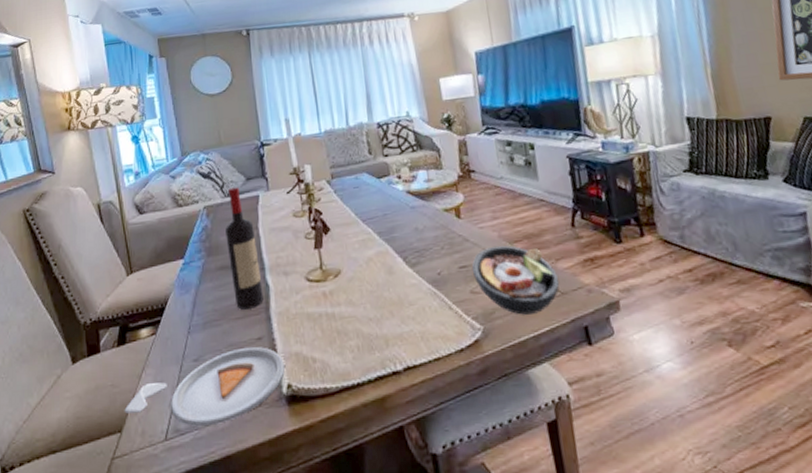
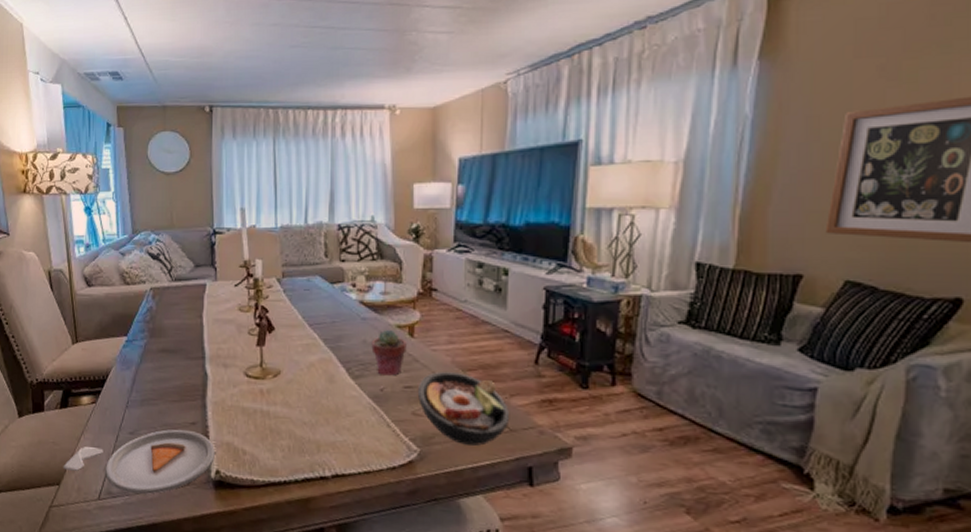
wine bottle: present [225,187,264,310] -> none [170,272,201,394]
potted succulent: none [422,214,456,259] -> present [371,329,407,376]

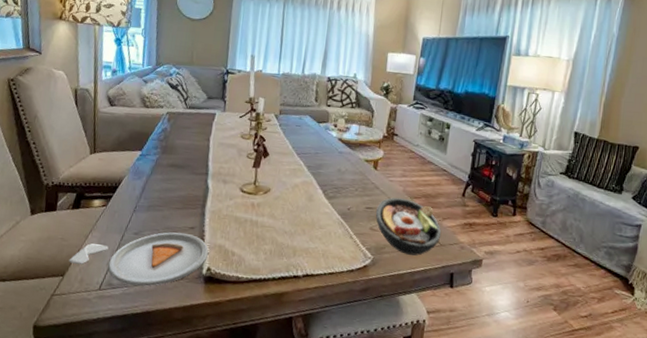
potted succulent: present [371,329,407,376] -> none [344,162,371,199]

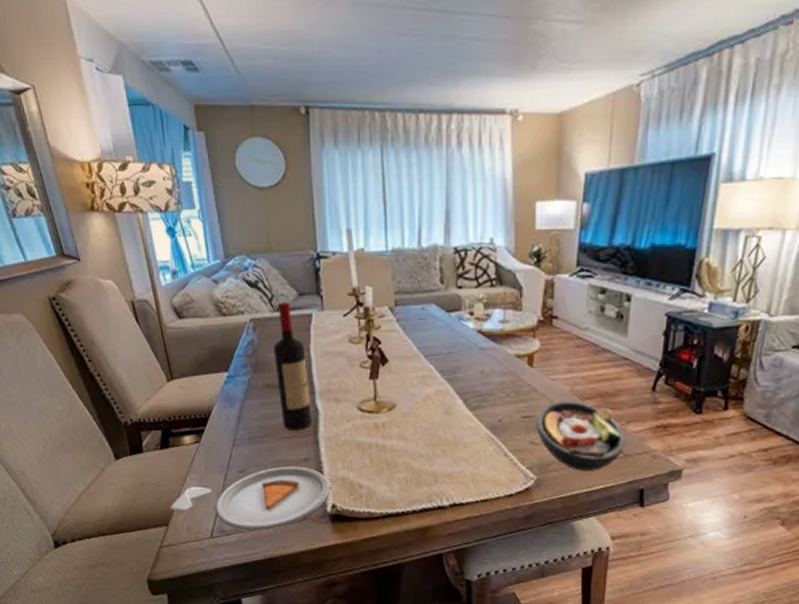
wine bottle: none [178,101,206,203] -> present [274,302,312,430]

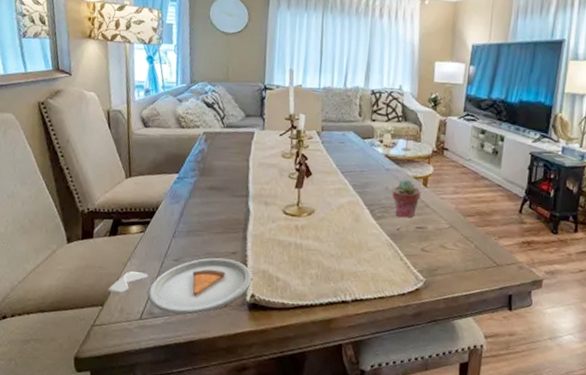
wine bottle: present [274,302,312,430] -> none [218,120,245,227]
potted succulent: none [489,359,526,406] -> present [392,179,421,218]
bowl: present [535,400,626,471] -> none [426,215,498,277]

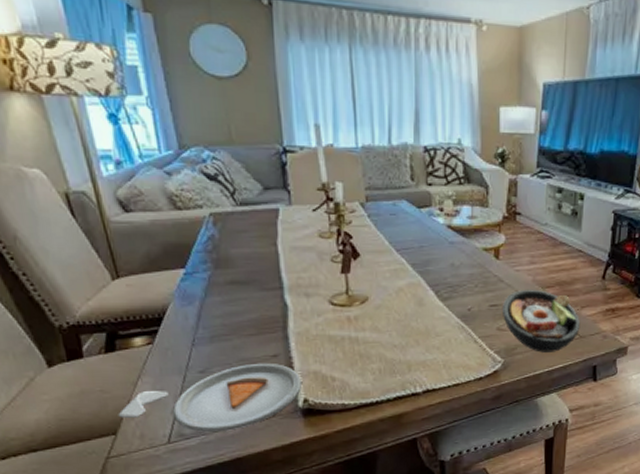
potted succulent: present [392,179,421,218] -> none [459,252,492,296]
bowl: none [426,215,498,277] -> present [501,289,581,352]

